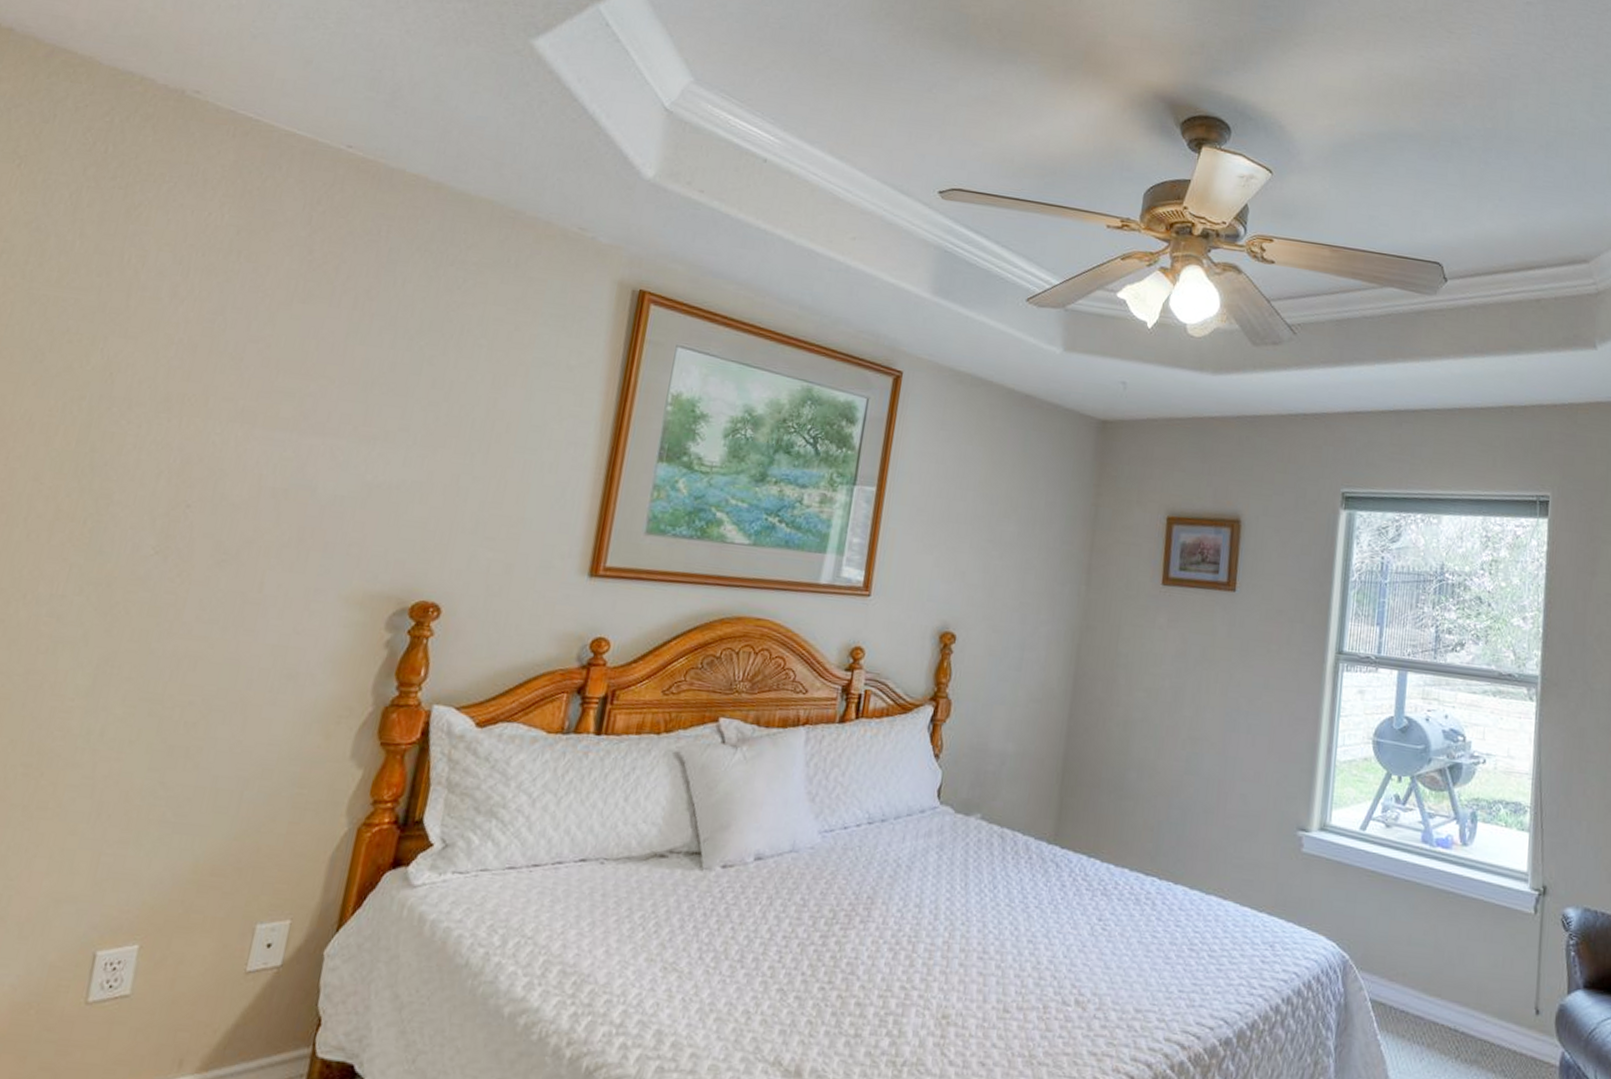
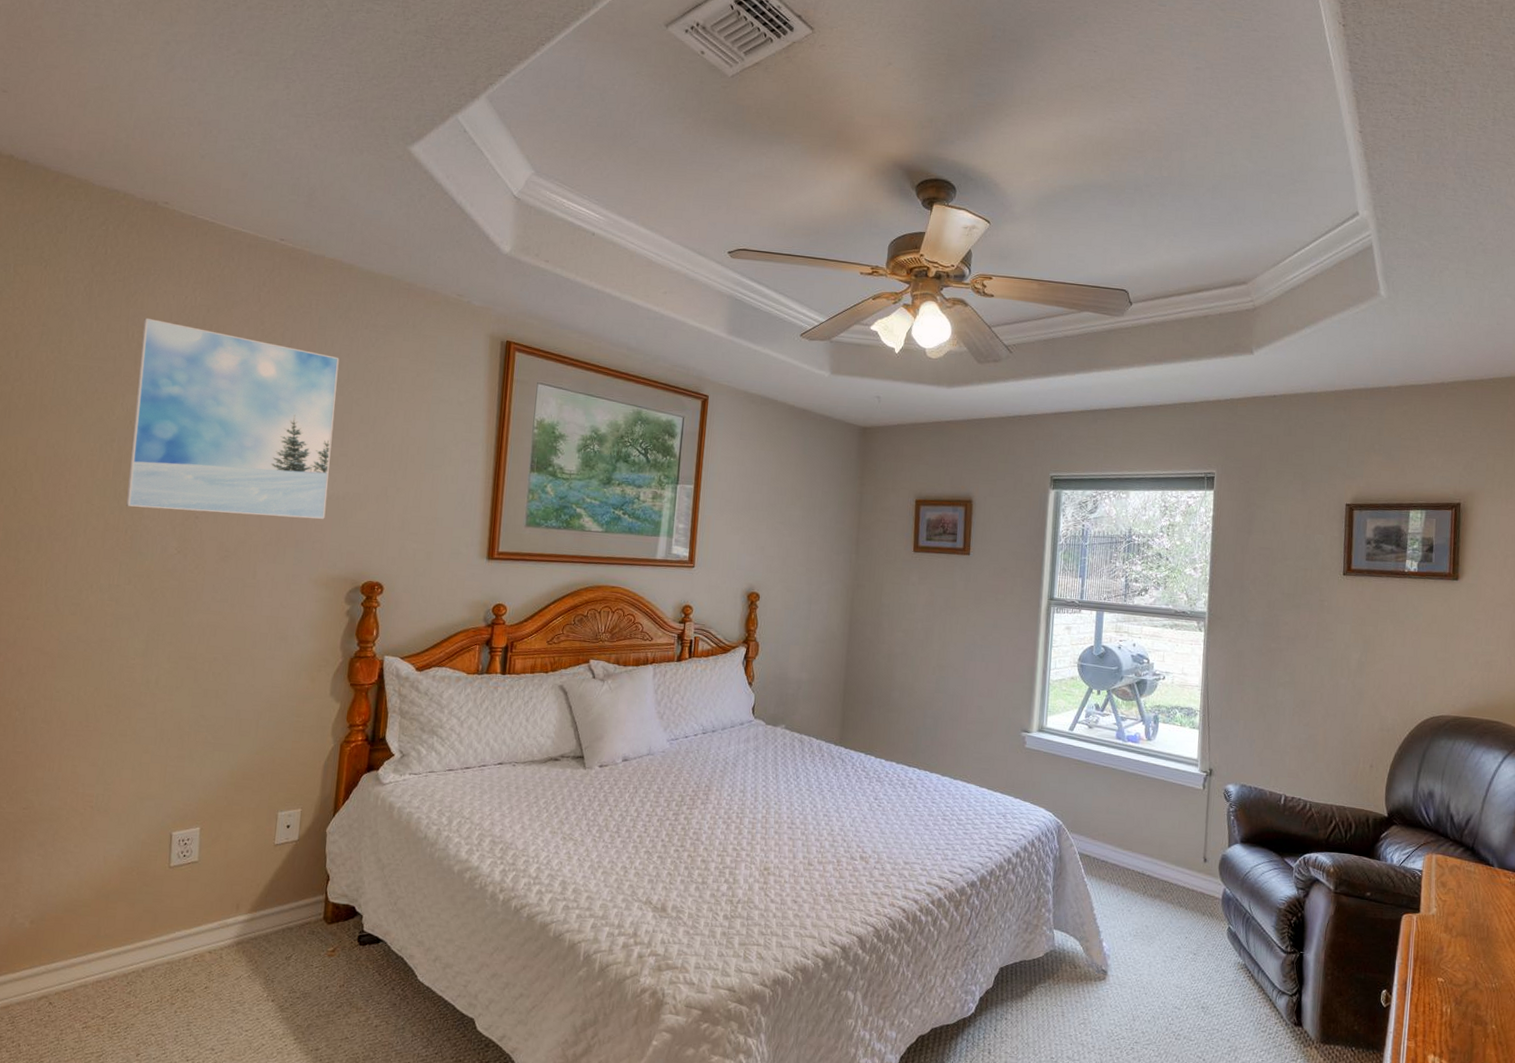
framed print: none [89,237,411,515] -> present [126,317,339,519]

